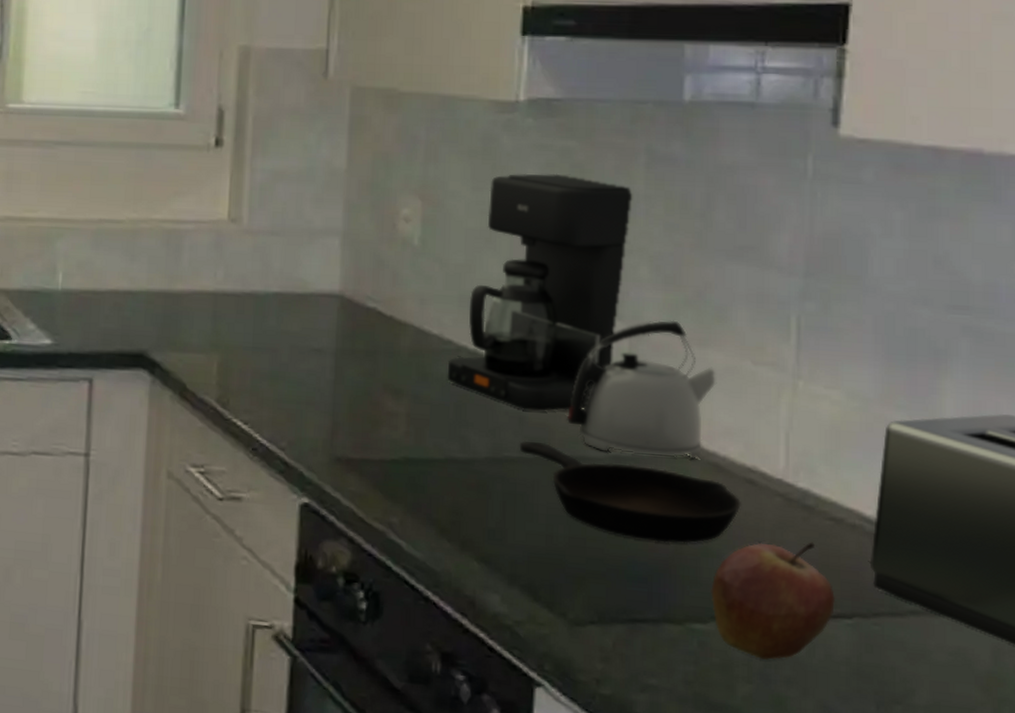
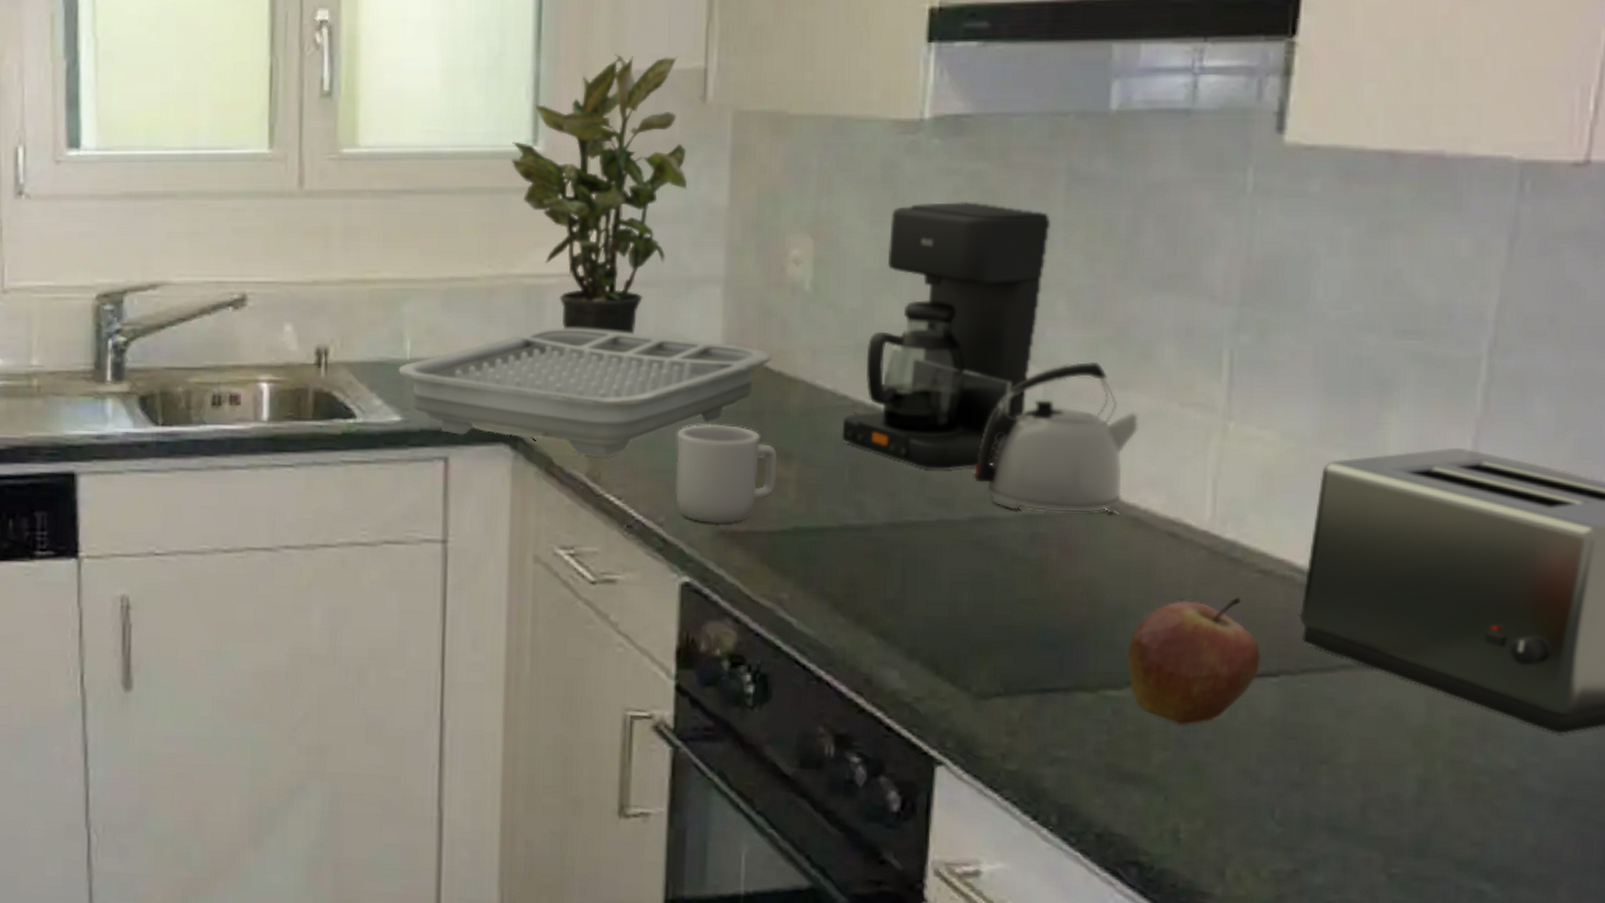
dish rack: none [50,268,384,386] -> present [398,328,772,458]
potted plant: none [155,34,310,276] -> present [511,54,687,334]
mug: none [295,360,389,451] -> present [674,425,777,524]
frying pan: present [519,440,742,543] -> none [921,502,1164,606]

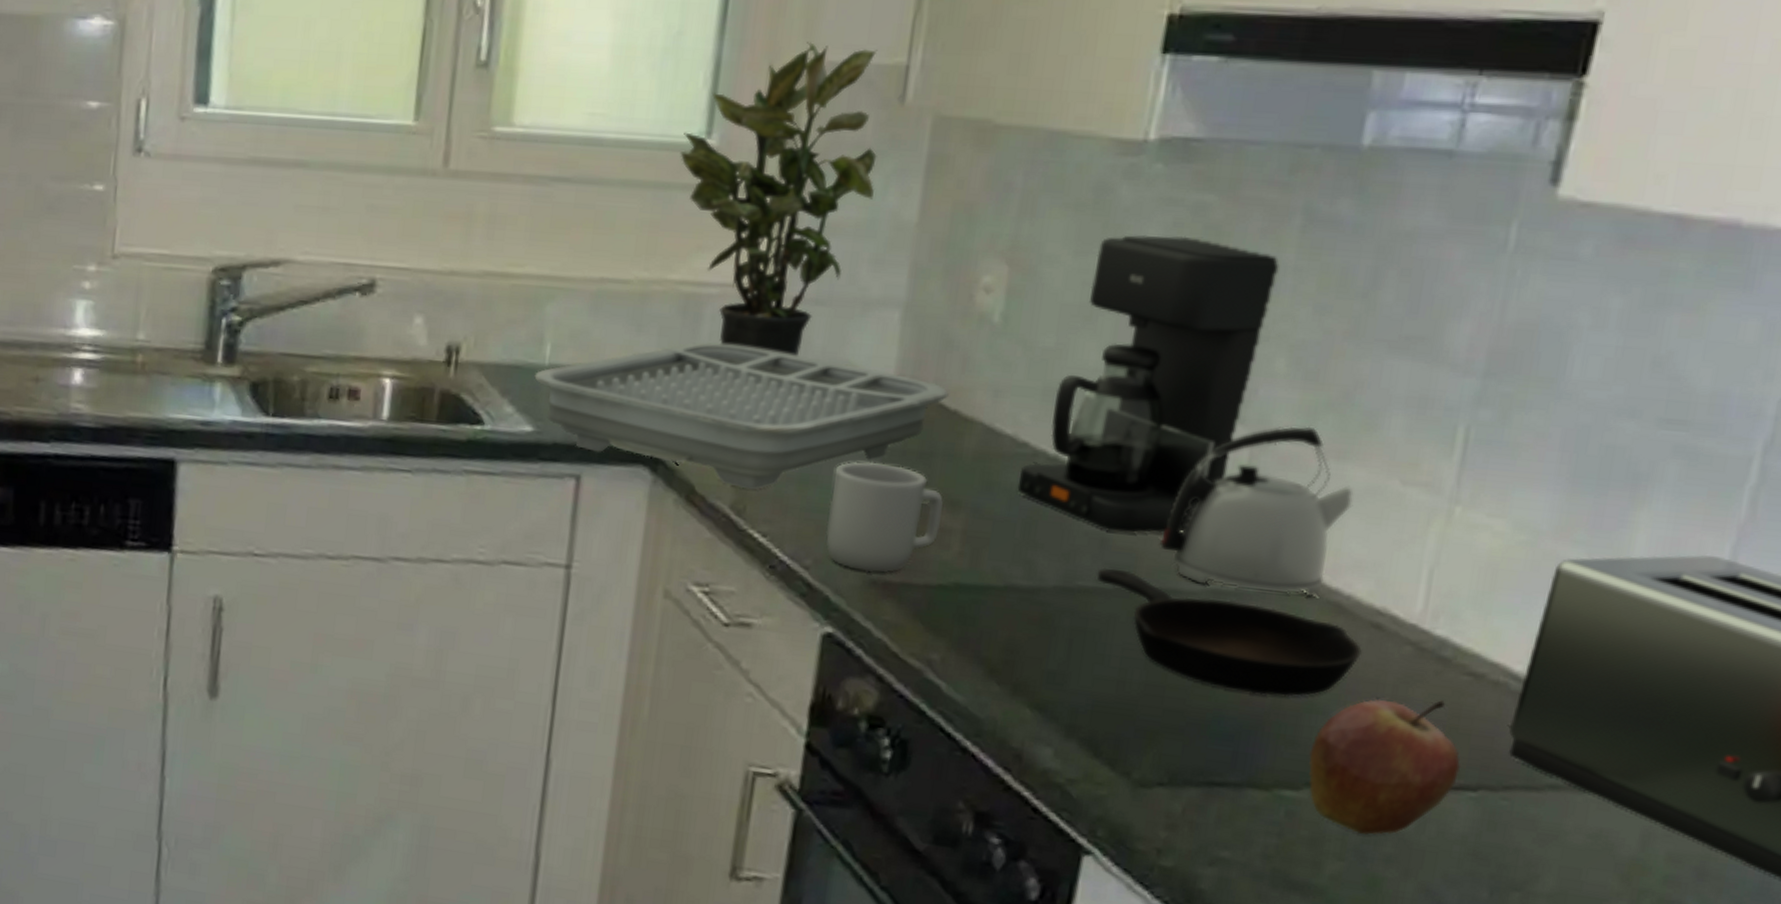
frying pan: none [921,502,1164,606] -> present [1097,567,1363,697]

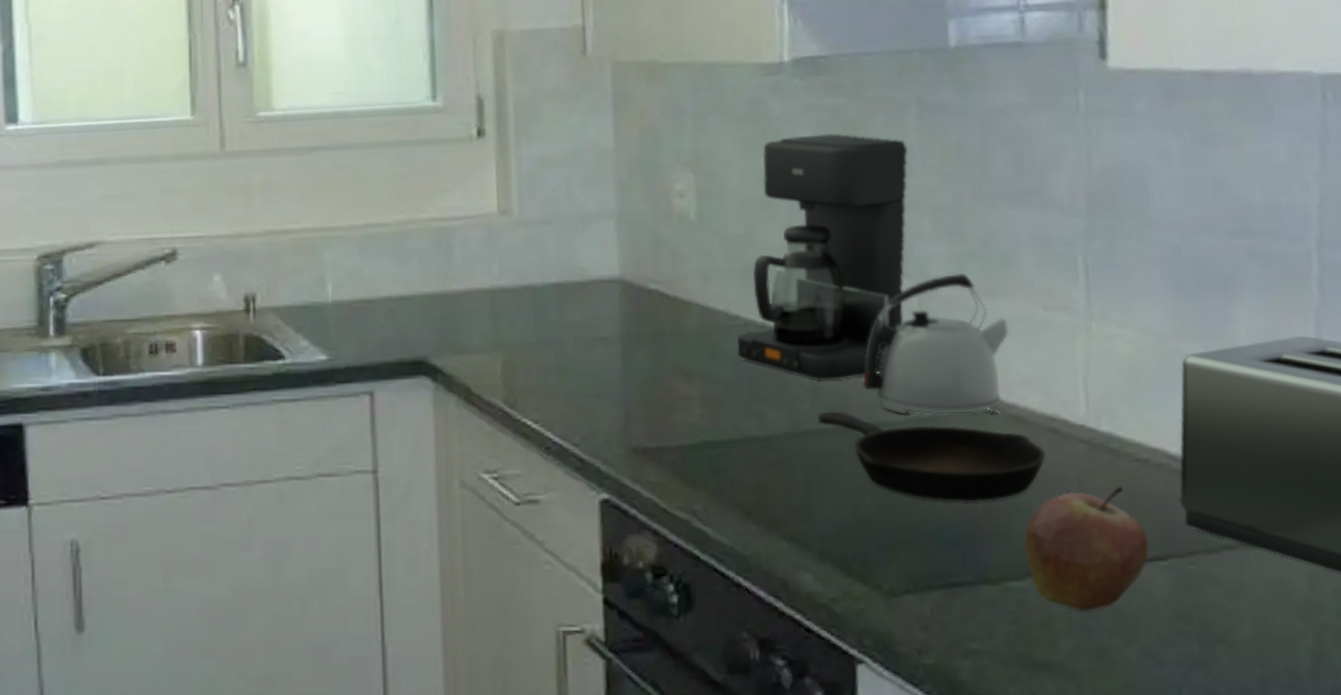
dish rack: present [534,342,949,490] -> none [321,265,666,385]
potted plant: present [680,42,878,356] -> none [413,17,575,268]
mug: present [825,462,943,573] -> none [585,348,681,442]

